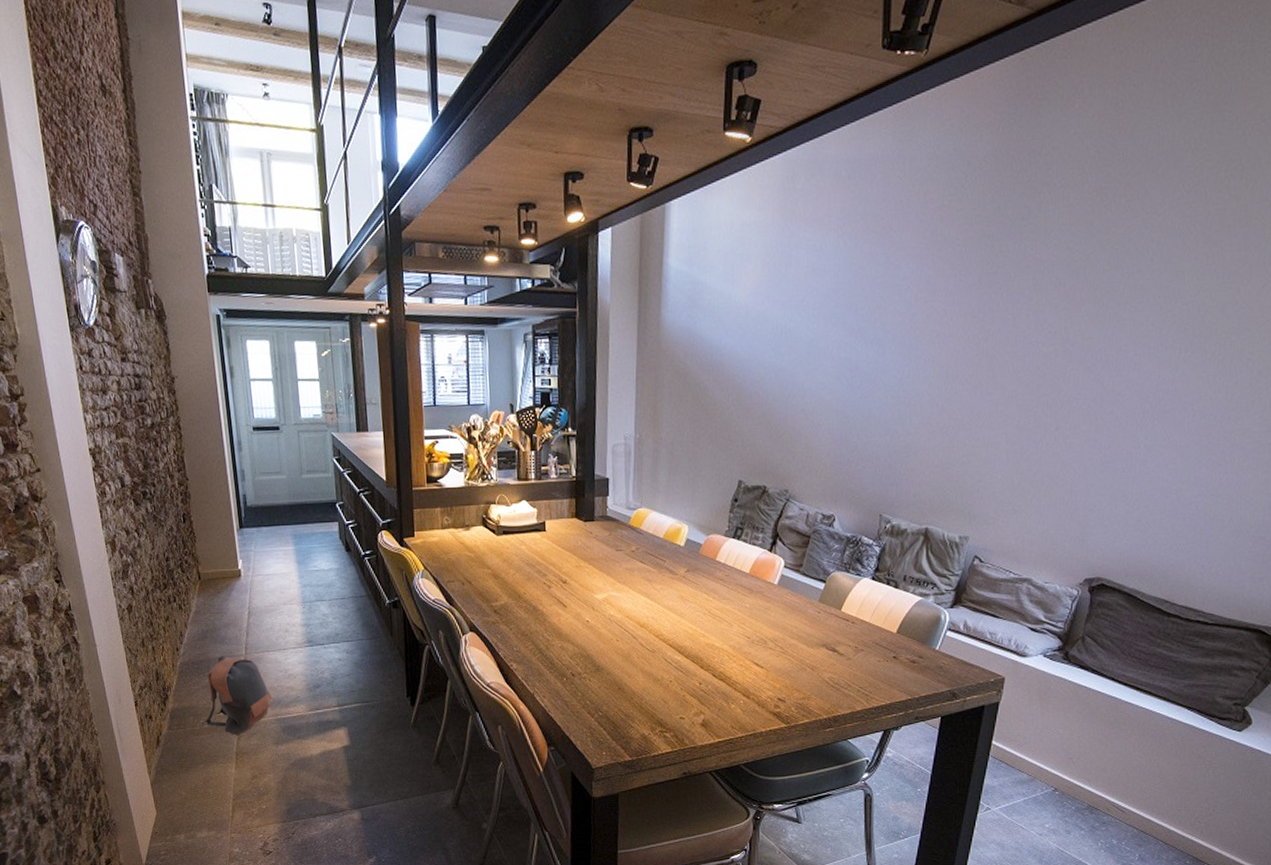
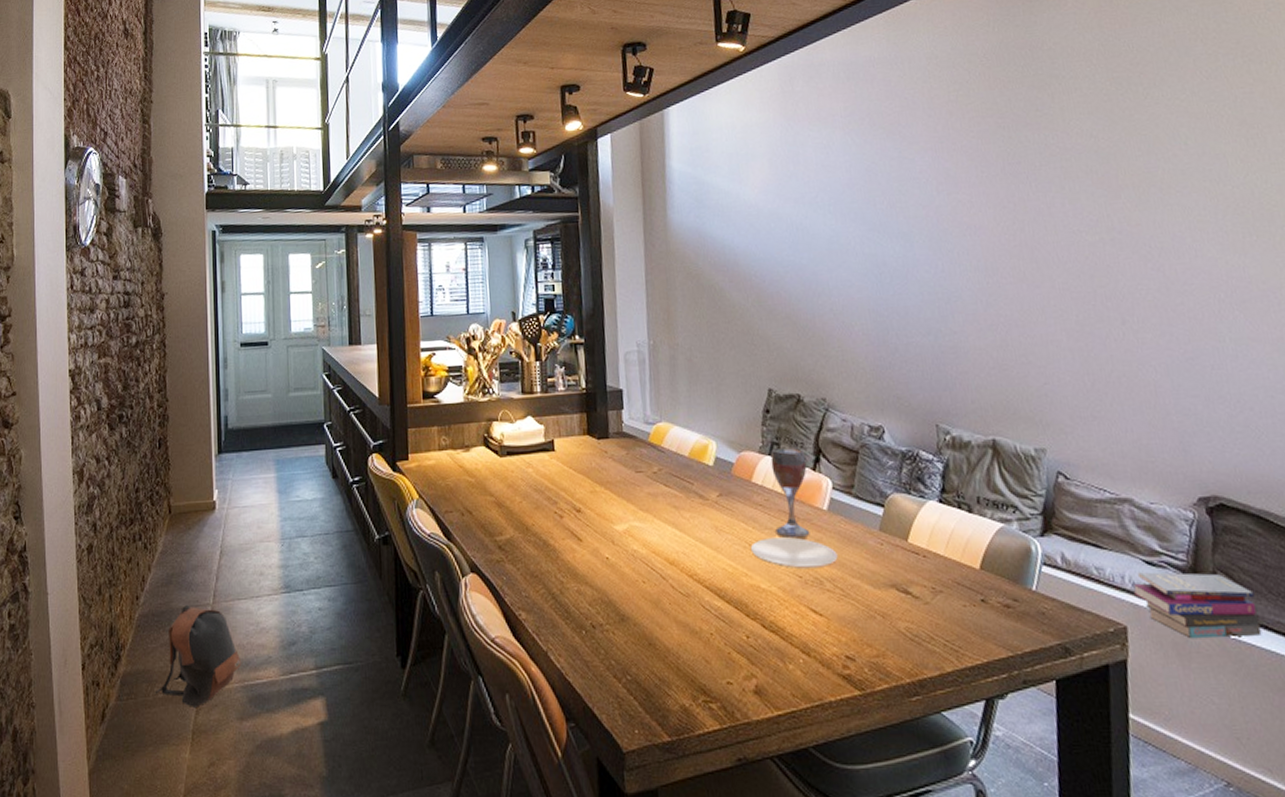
plate: none [709,606,782,632] -> present [750,537,838,570]
cup: none [732,531,765,607] -> present [770,447,810,539]
books: none [1016,636,1110,687] -> present [1133,572,1262,639]

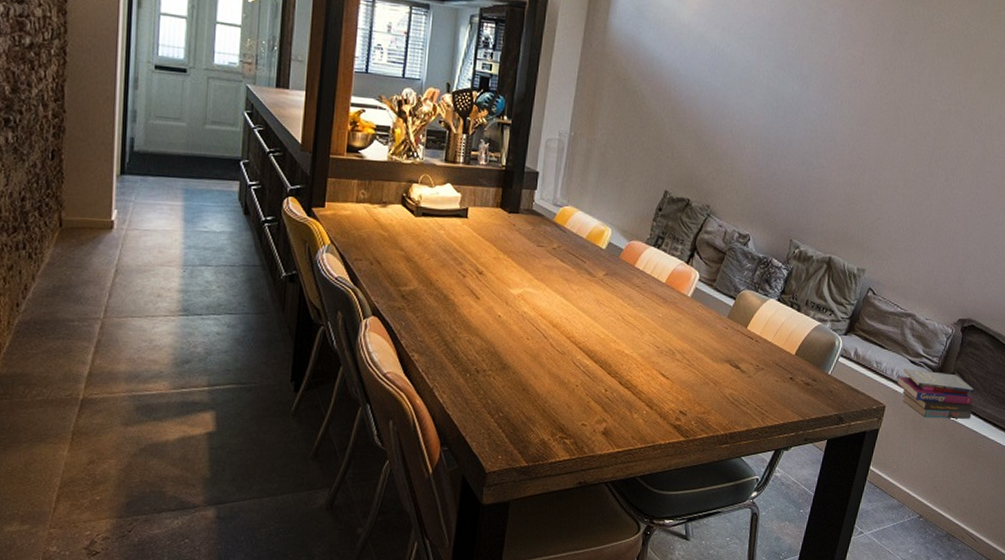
backpack: present [154,604,242,707] -> none [32,316,131,411]
plate: present [750,537,838,570] -> none [622,314,691,343]
cup: present [770,447,810,539] -> none [646,241,684,317]

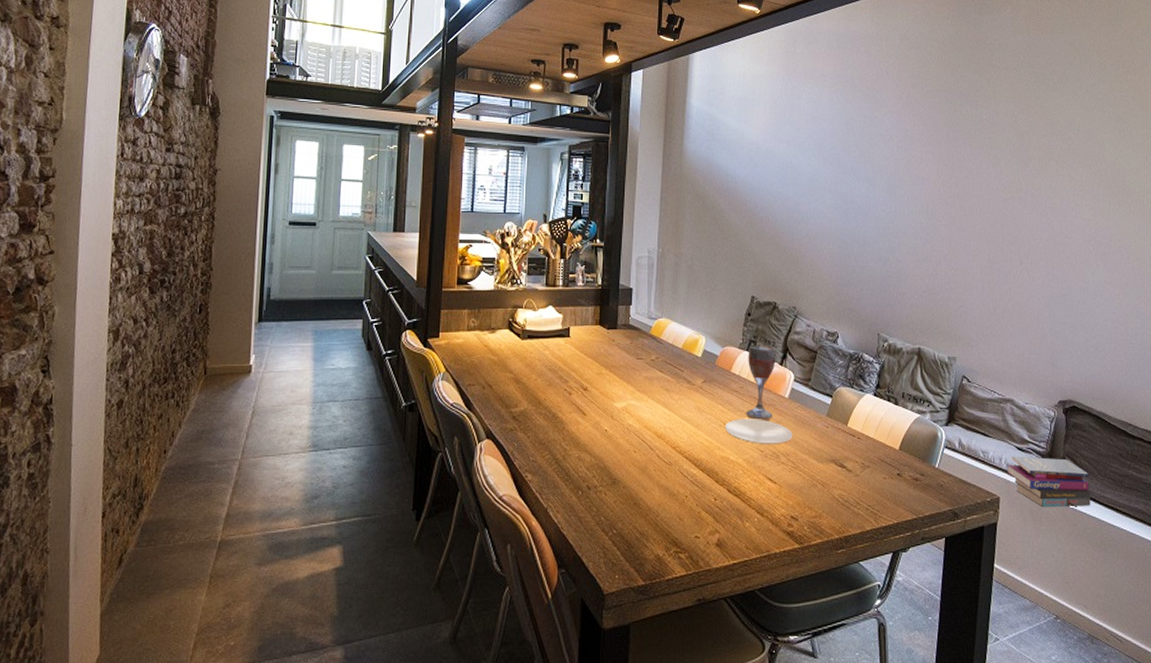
plate: none [622,314,691,343] -> present [724,419,793,445]
cup: none [646,241,684,317] -> present [746,344,776,420]

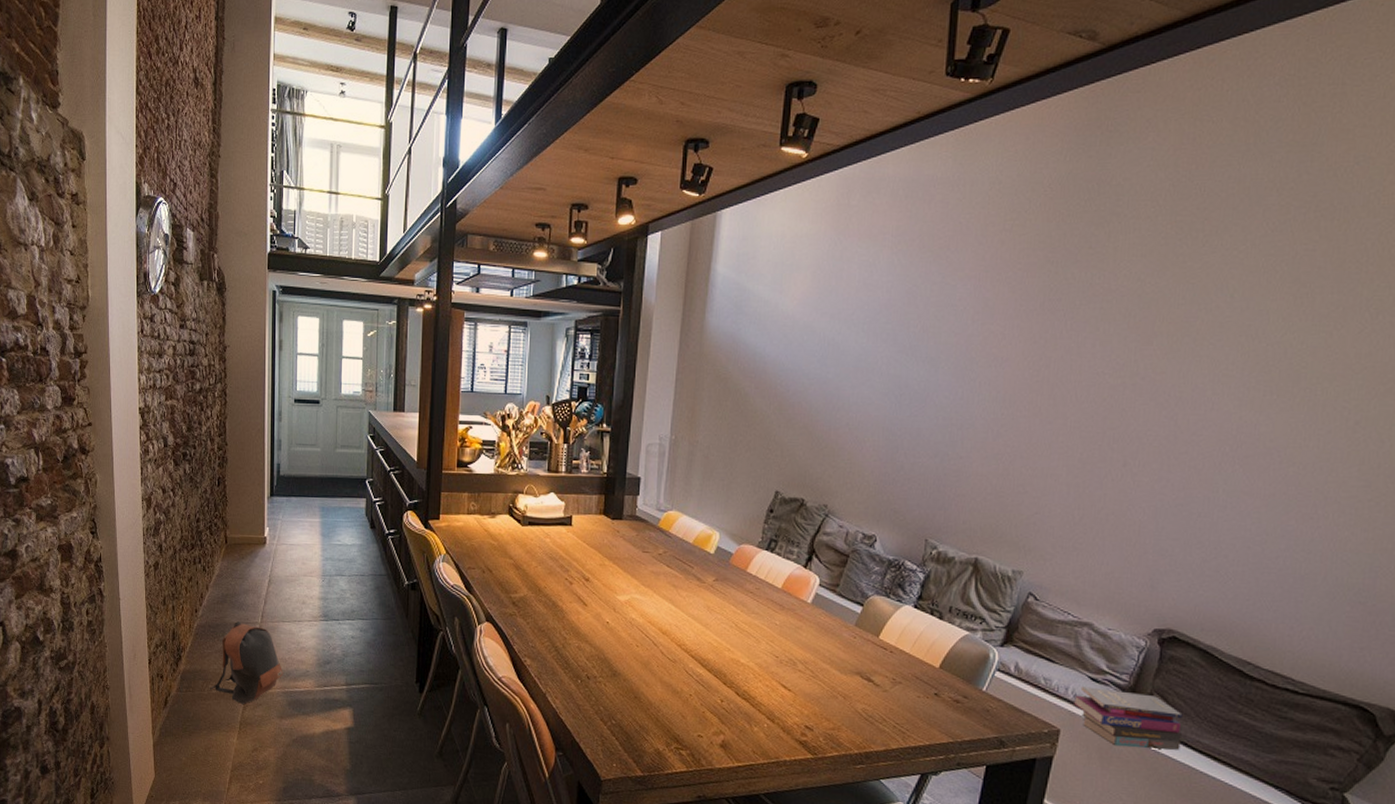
backpack: none [175,459,265,554] -> present [209,620,284,704]
plate: present [724,419,793,445] -> none [736,621,814,652]
cup: present [746,344,776,420] -> none [761,544,800,625]

